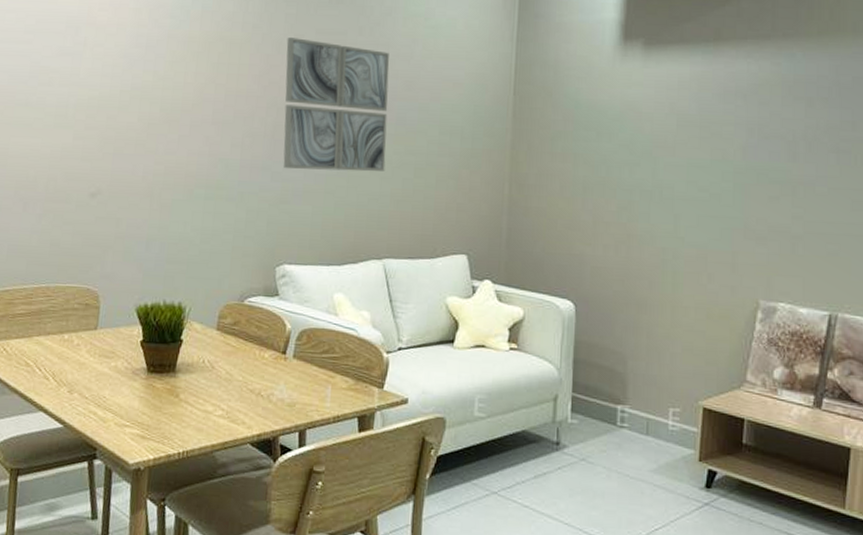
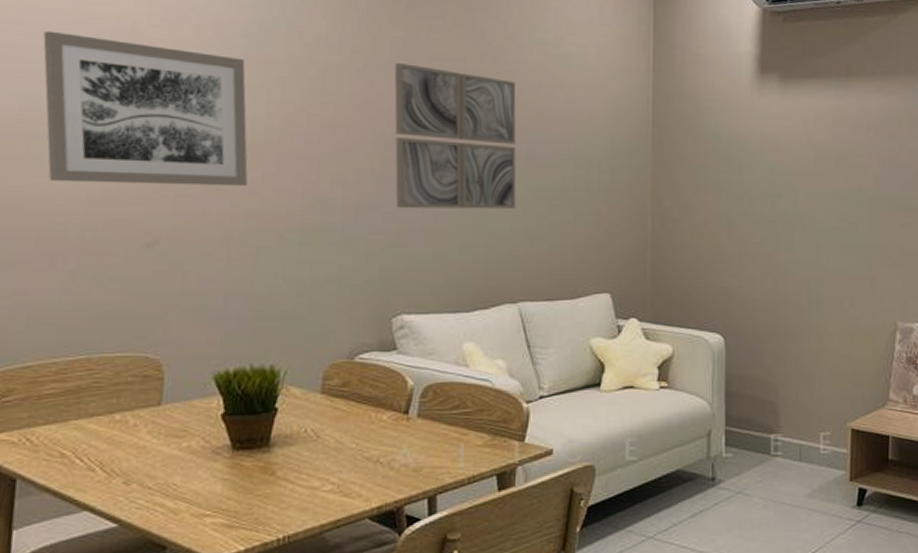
wall art: none [26,17,170,147] -> present [43,30,248,187]

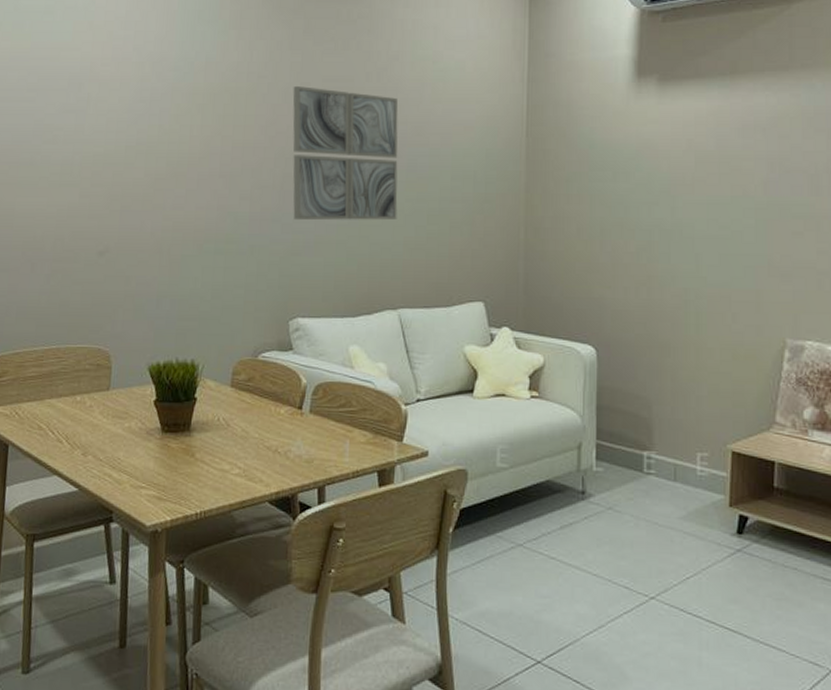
wall art: present [43,30,248,187] -> none [28,74,175,202]

